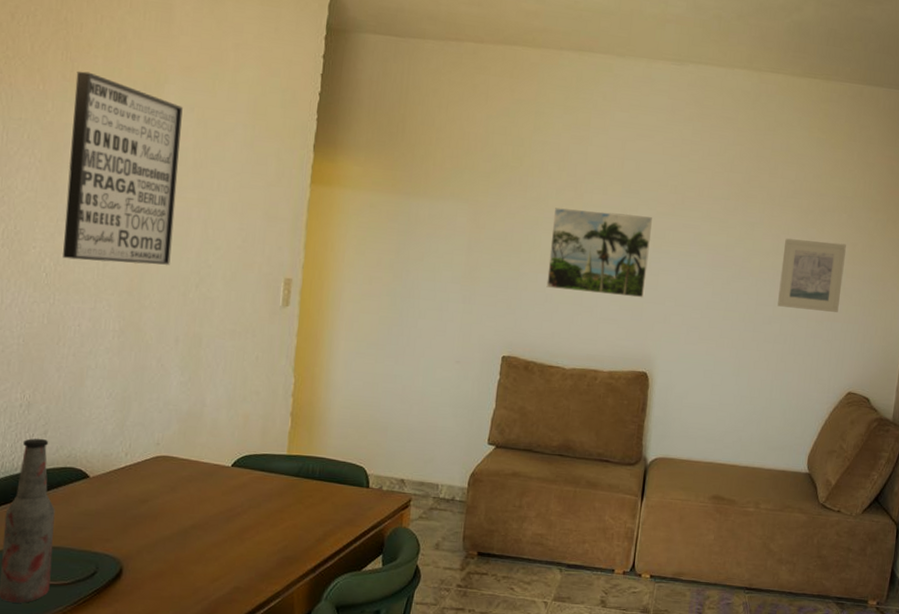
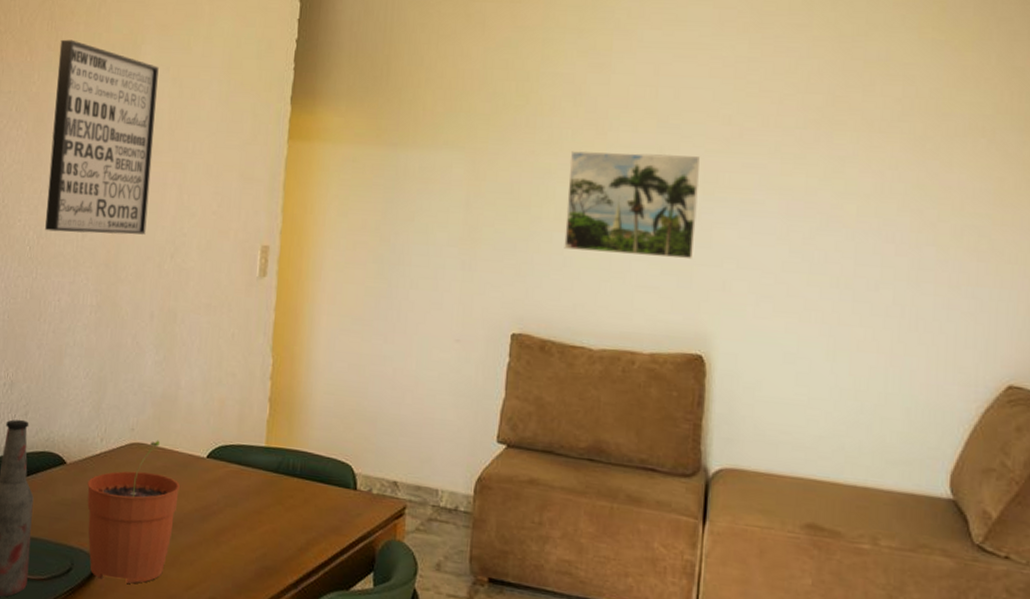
plant pot: none [111,452,206,581] -> present [87,440,181,584]
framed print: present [777,238,846,312] -> none [887,175,989,274]

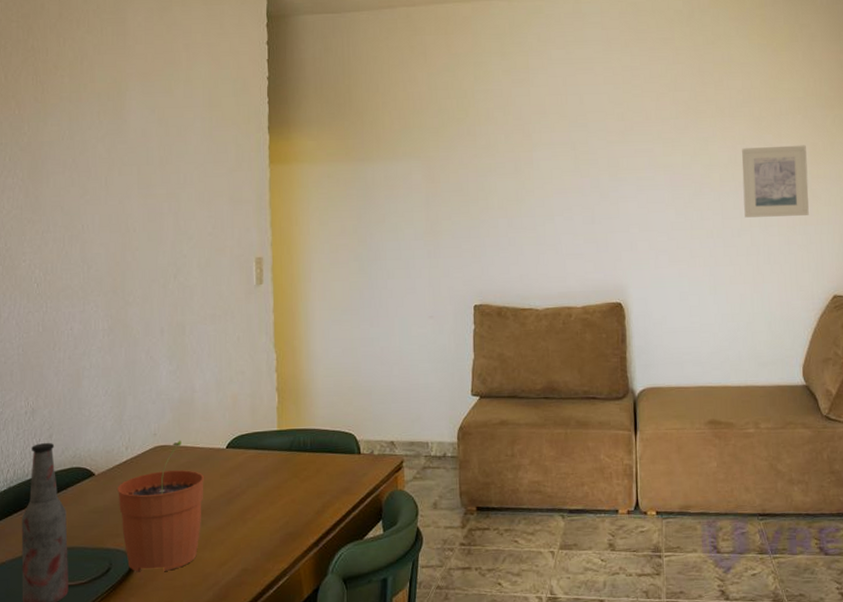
wall art: present [45,39,159,235] -> none [47,91,148,268]
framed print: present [564,151,700,260] -> none [505,147,607,231]
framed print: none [887,175,989,274] -> present [742,145,809,218]

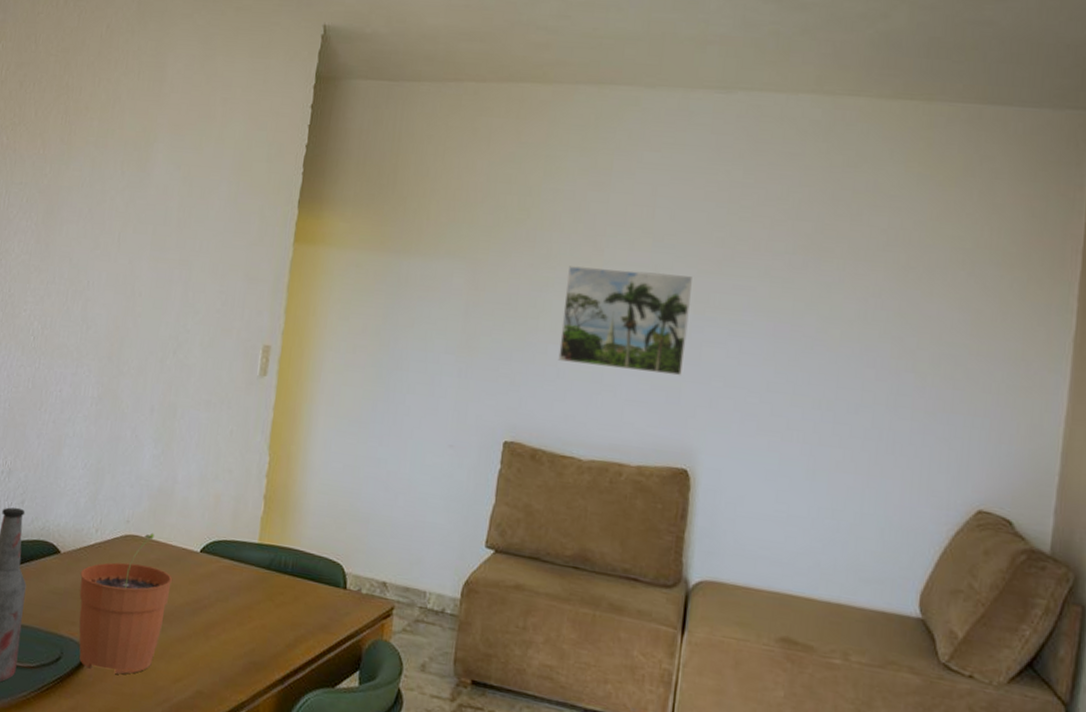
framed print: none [505,147,607,231] -> present [558,266,692,376]
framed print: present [742,145,809,218] -> none [867,303,967,401]

